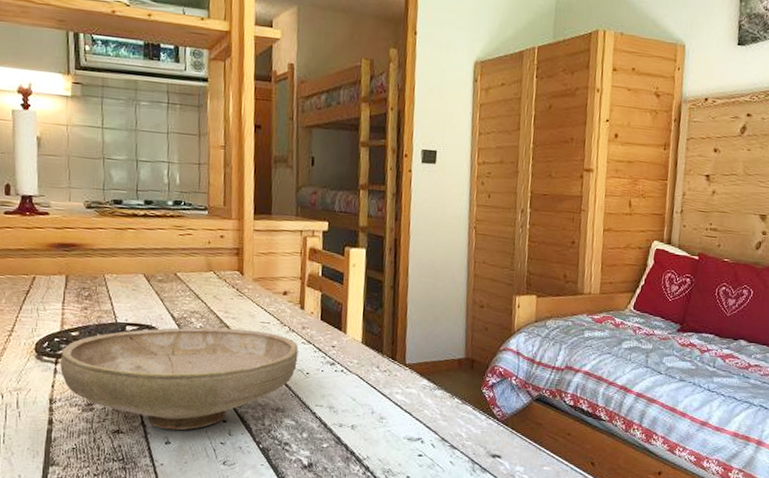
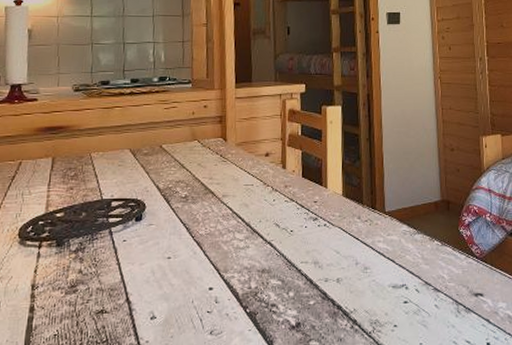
bowl: present [60,327,299,431] -> none [44,193,282,304]

